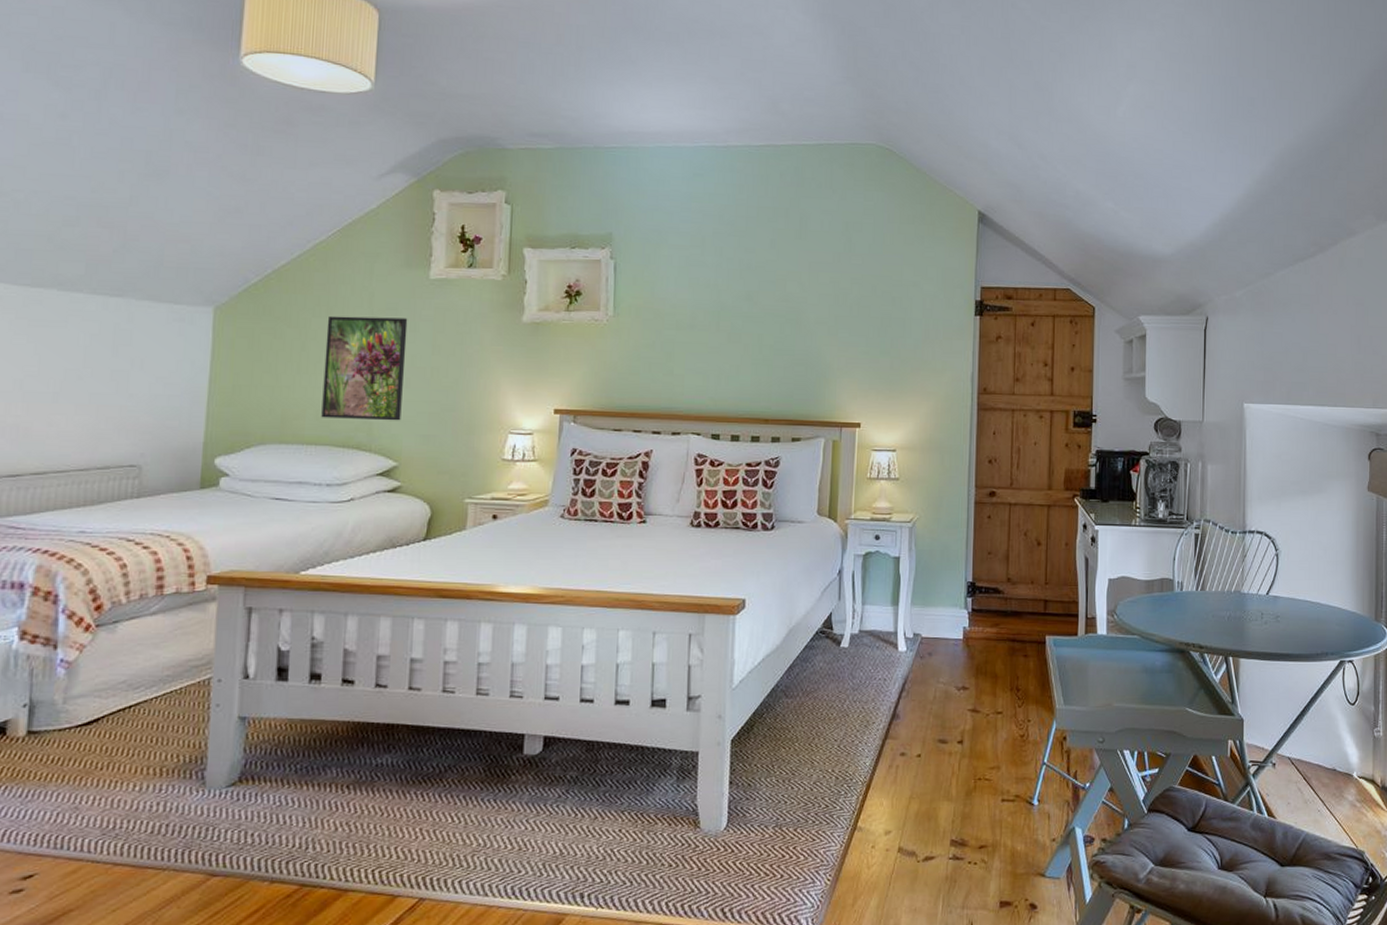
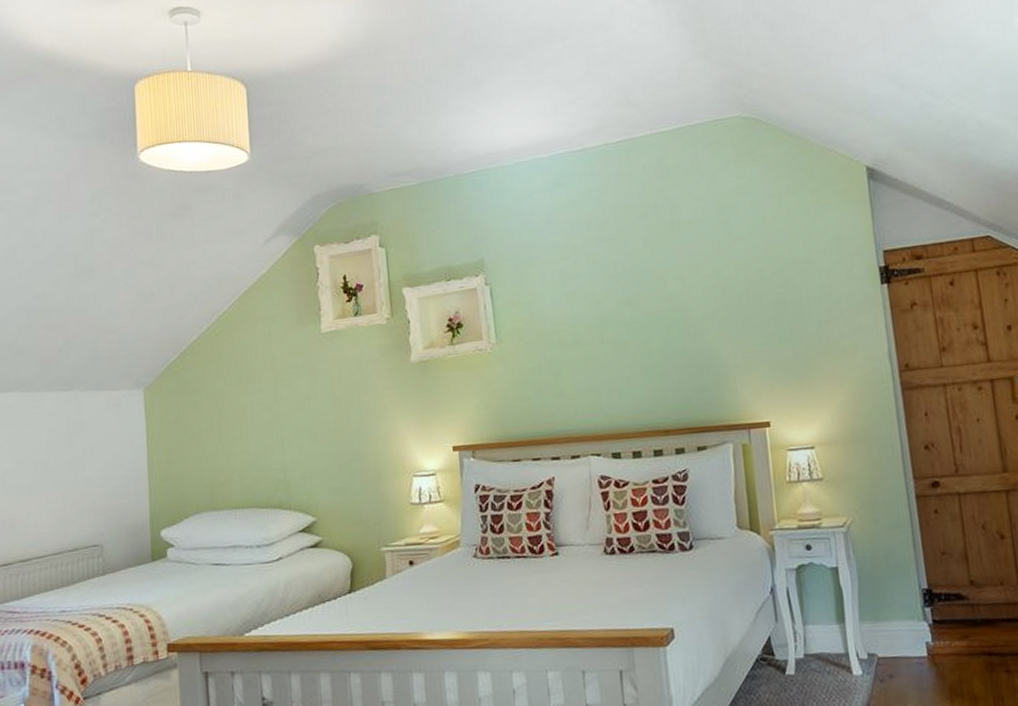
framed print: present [321,315,408,421] -> none [238,374,314,482]

